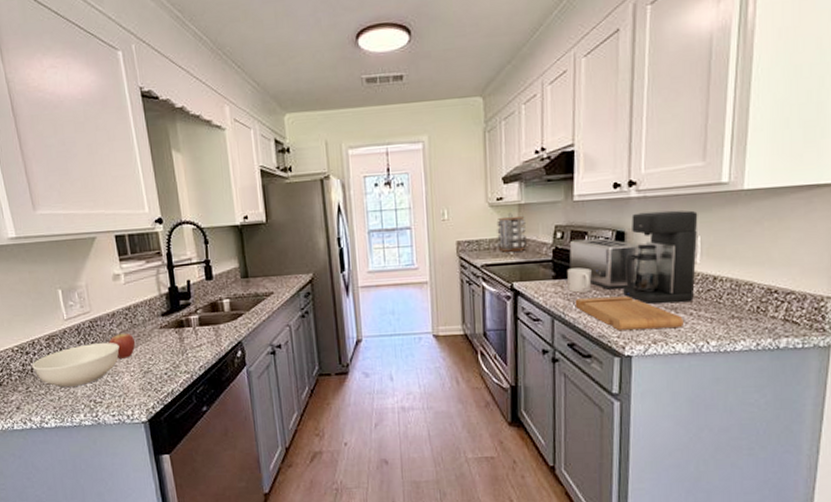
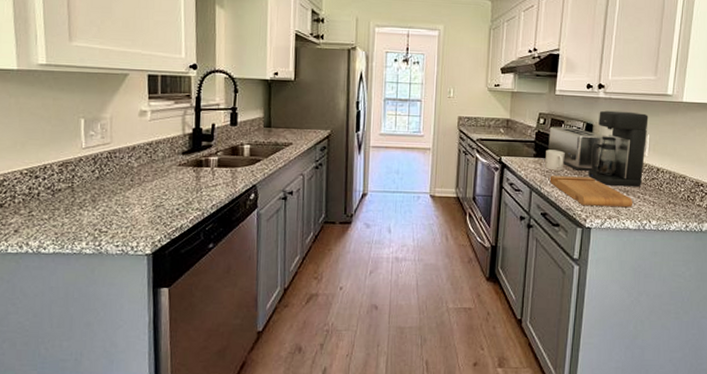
bowl: present [32,342,120,388] -> none [39,173,135,215]
fruit: present [108,333,136,359] -> none [124,166,152,191]
spice rack: present [496,212,526,252] -> none [492,97,516,131]

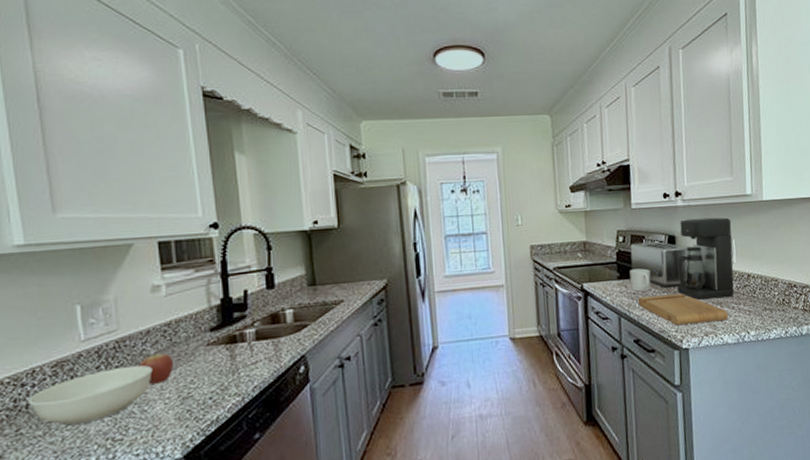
bowl: none [39,173,135,215] -> present [28,365,153,426]
fruit: none [124,166,152,191] -> present [138,353,175,384]

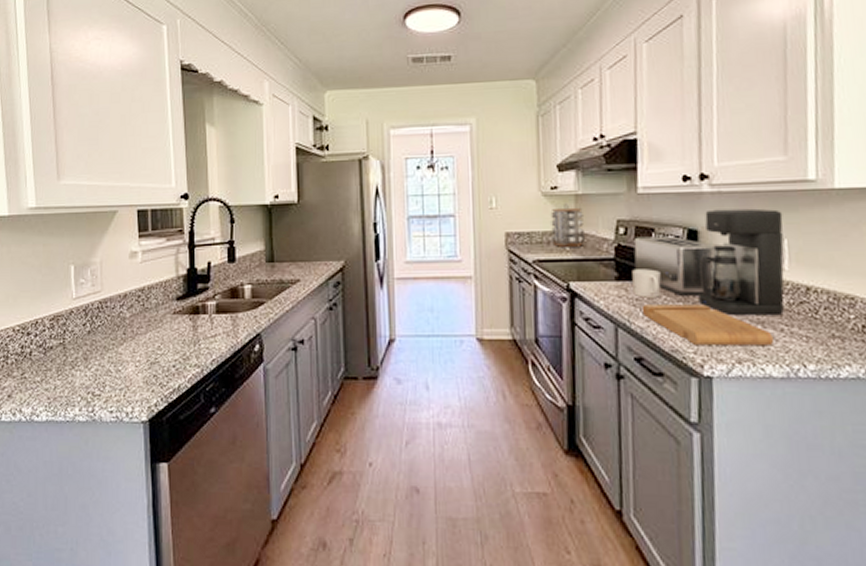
bowl: present [28,365,153,426] -> none [31,326,127,376]
fruit: present [138,353,175,384] -> none [116,317,145,346]
spice rack: none [566,218,593,255] -> present [550,202,585,247]

